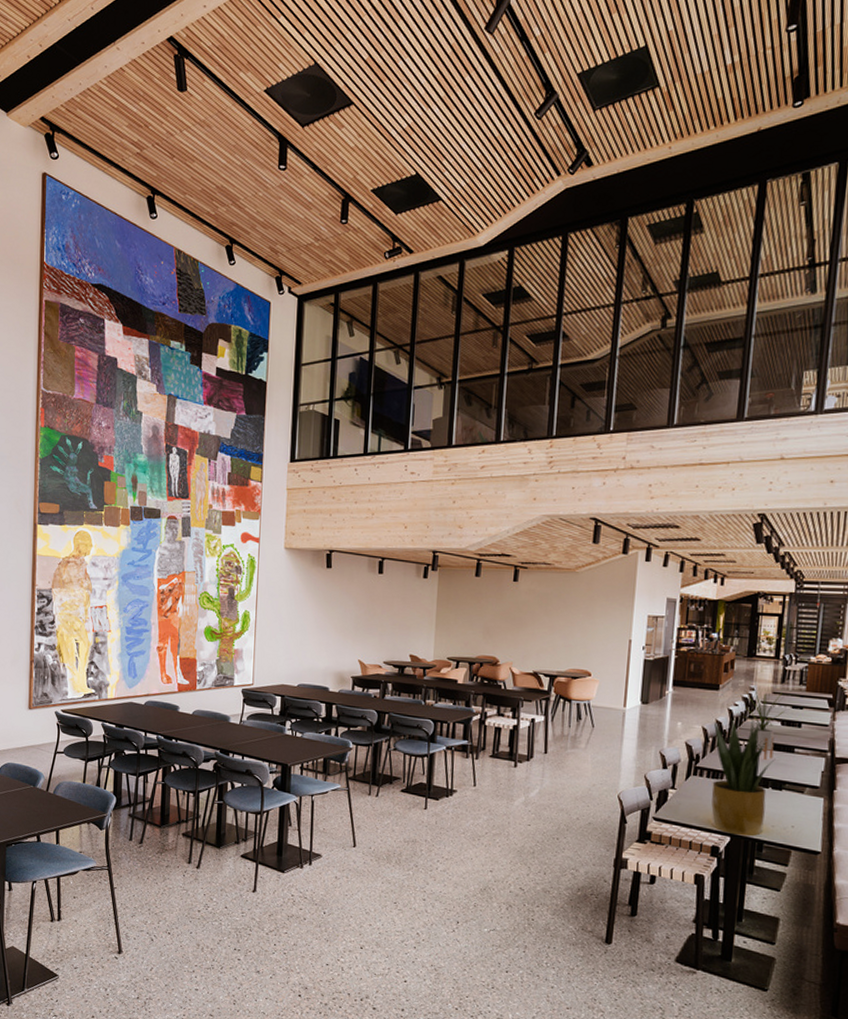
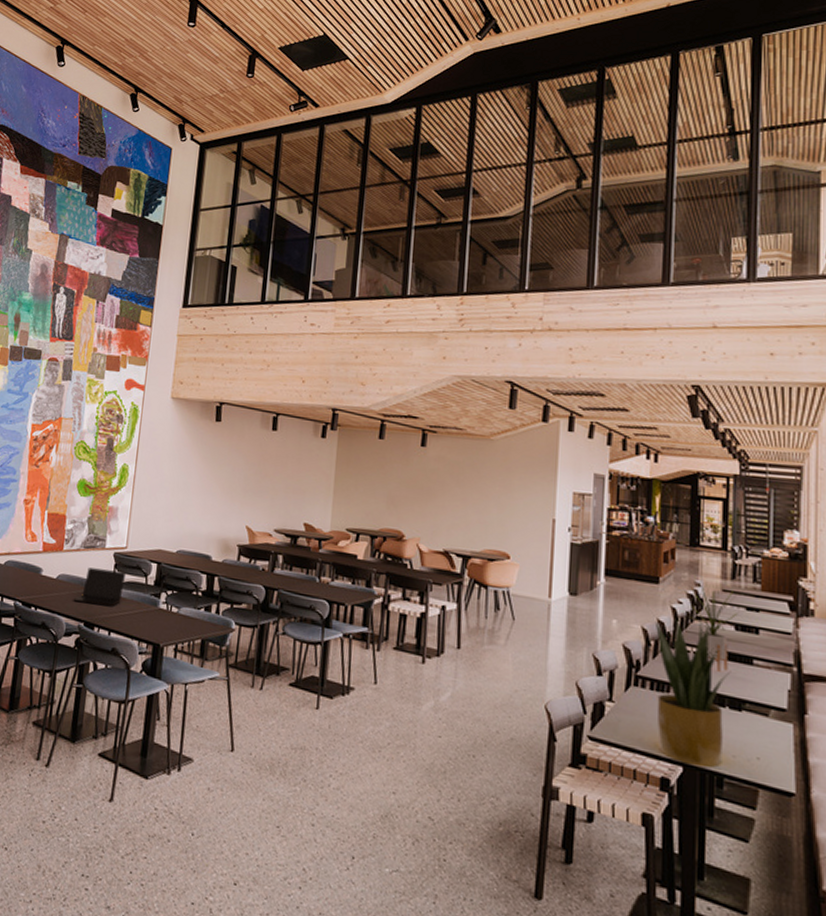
laptop: none [209,703,255,736] -> present [73,567,127,607]

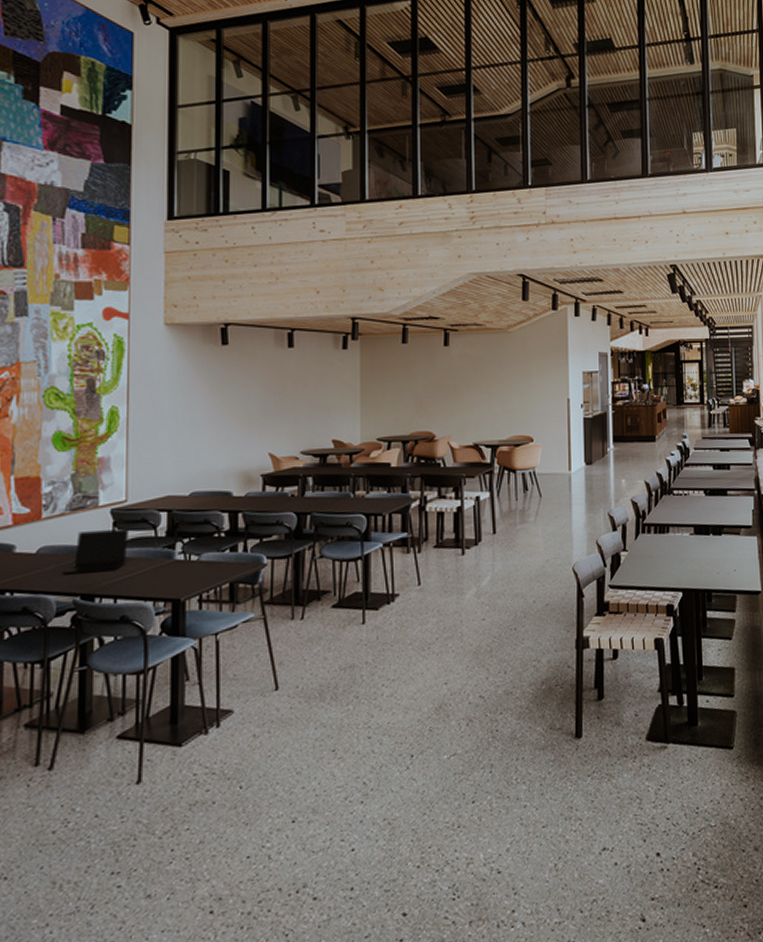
planter: present [654,620,731,769] -> none [654,467,712,589]
house plant: present [688,583,740,672] -> none [677,432,716,507]

